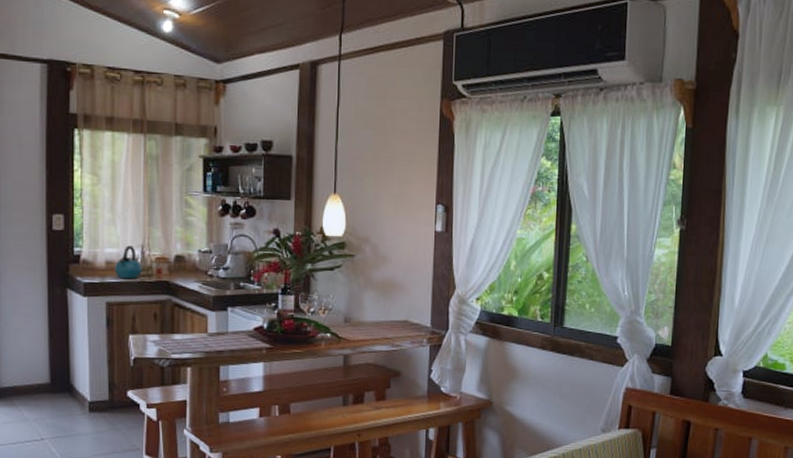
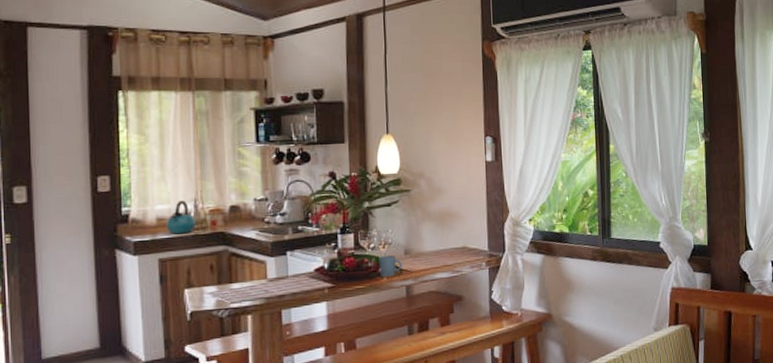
mug: none [318,322,341,344] -> present [379,255,402,277]

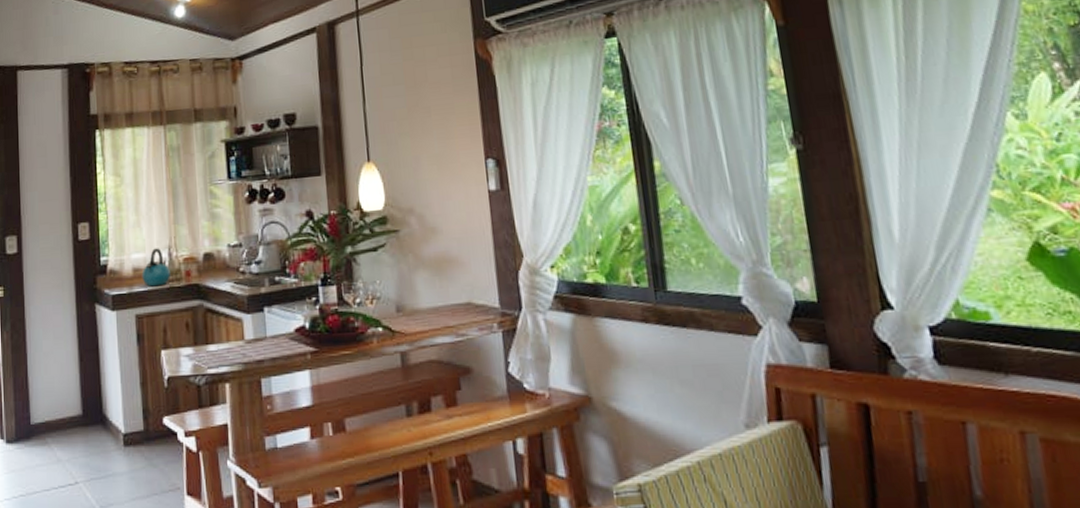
mug: present [379,255,402,277] -> none [366,313,395,341]

